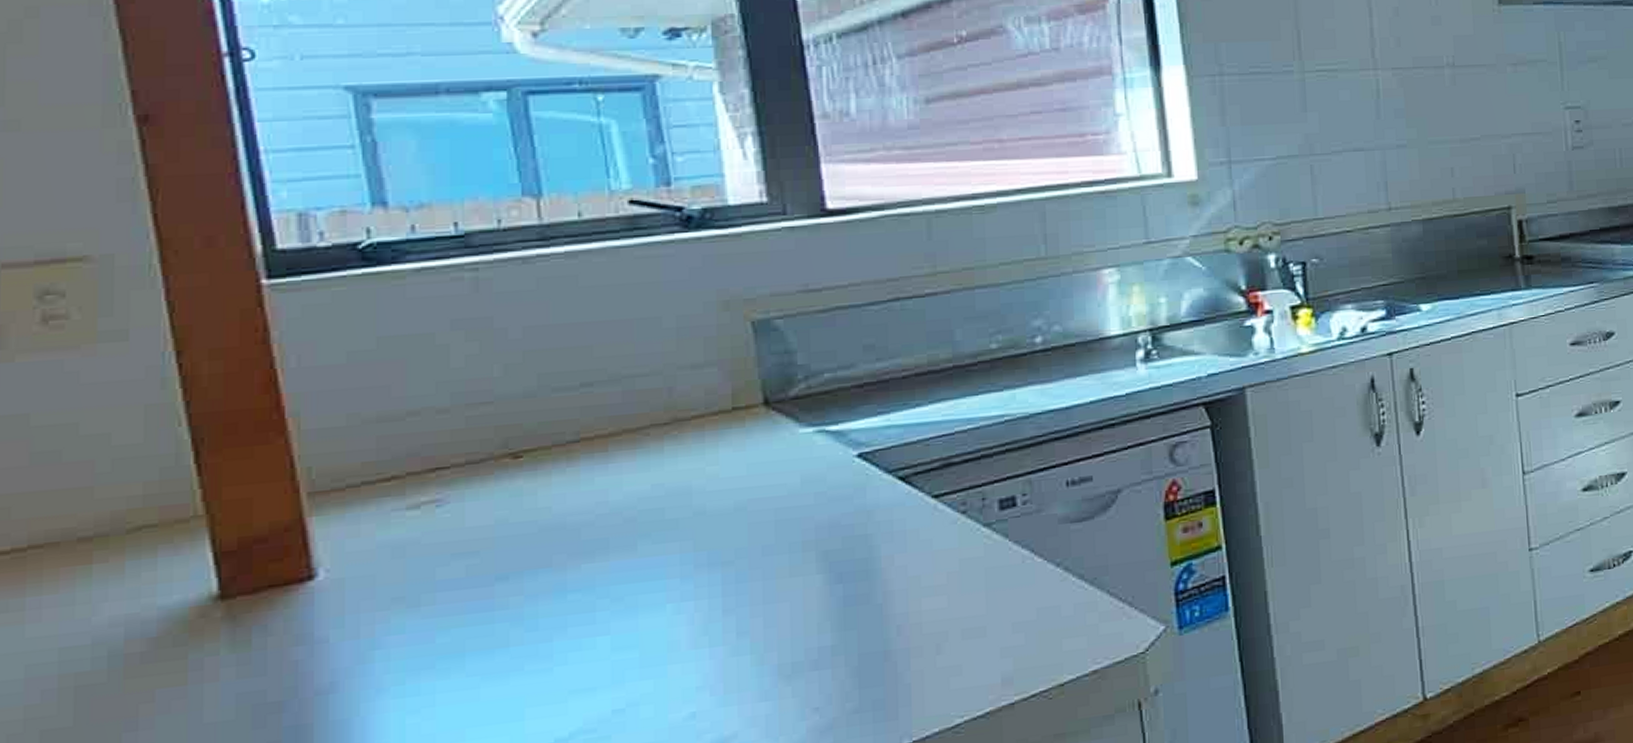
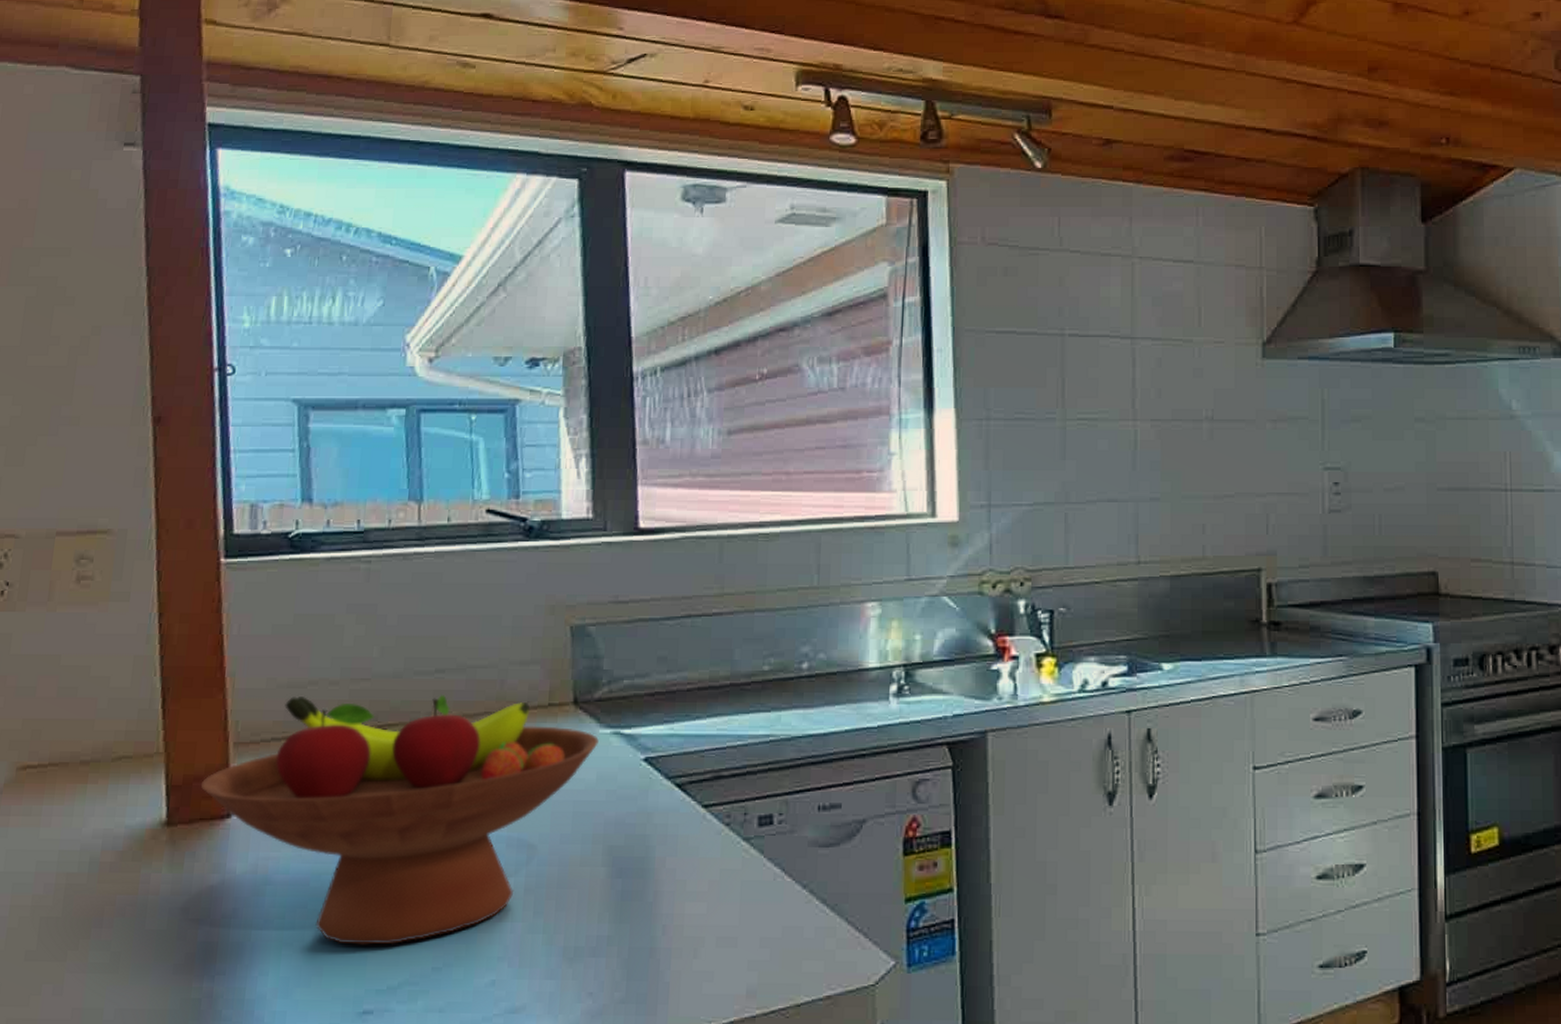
fruit bowl: none [264,409,799,701] -> present [200,694,599,945]

